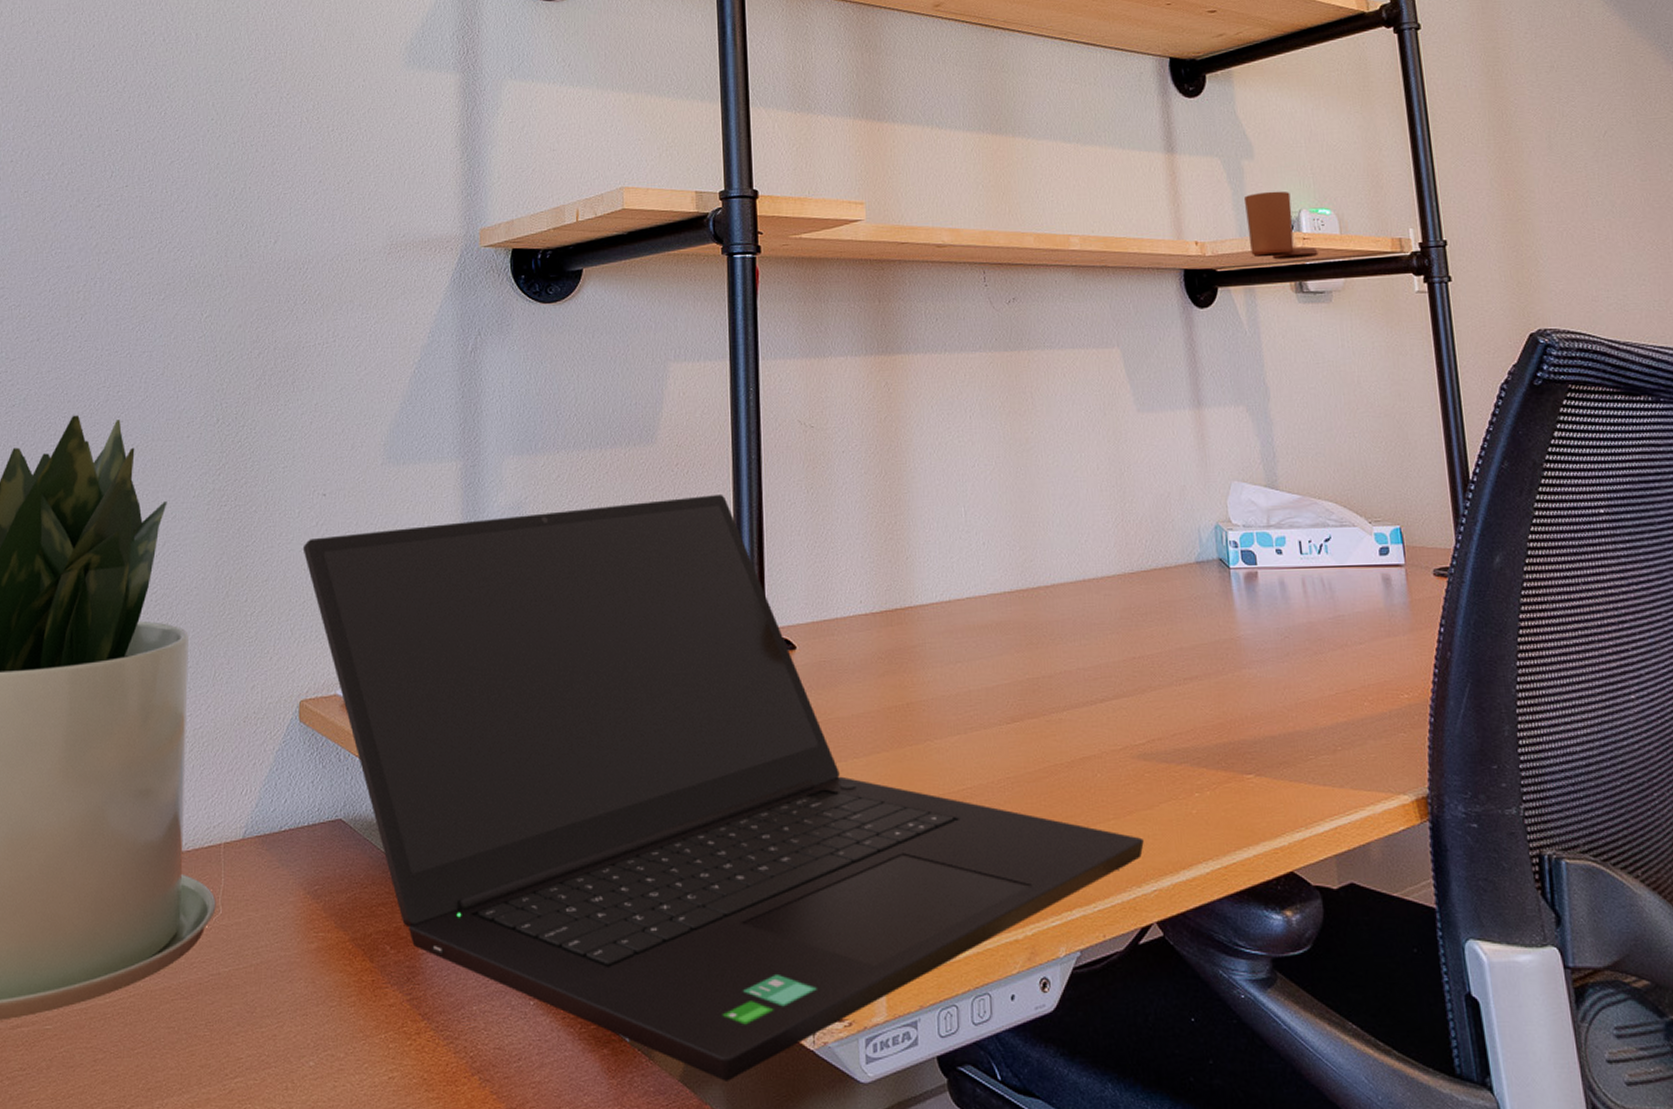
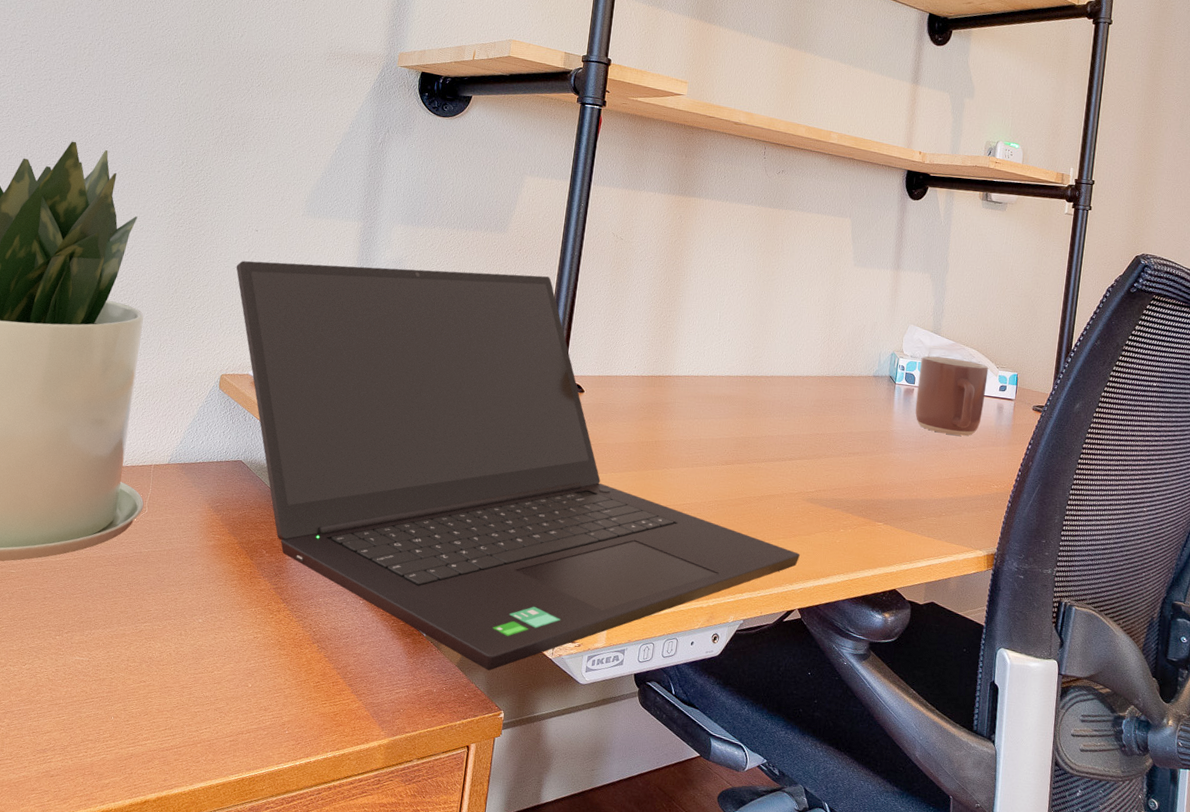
candle: present [1245,191,1319,260] -> none [957,124,1004,177]
mug: none [1258,519,1364,630] -> present [915,355,989,436]

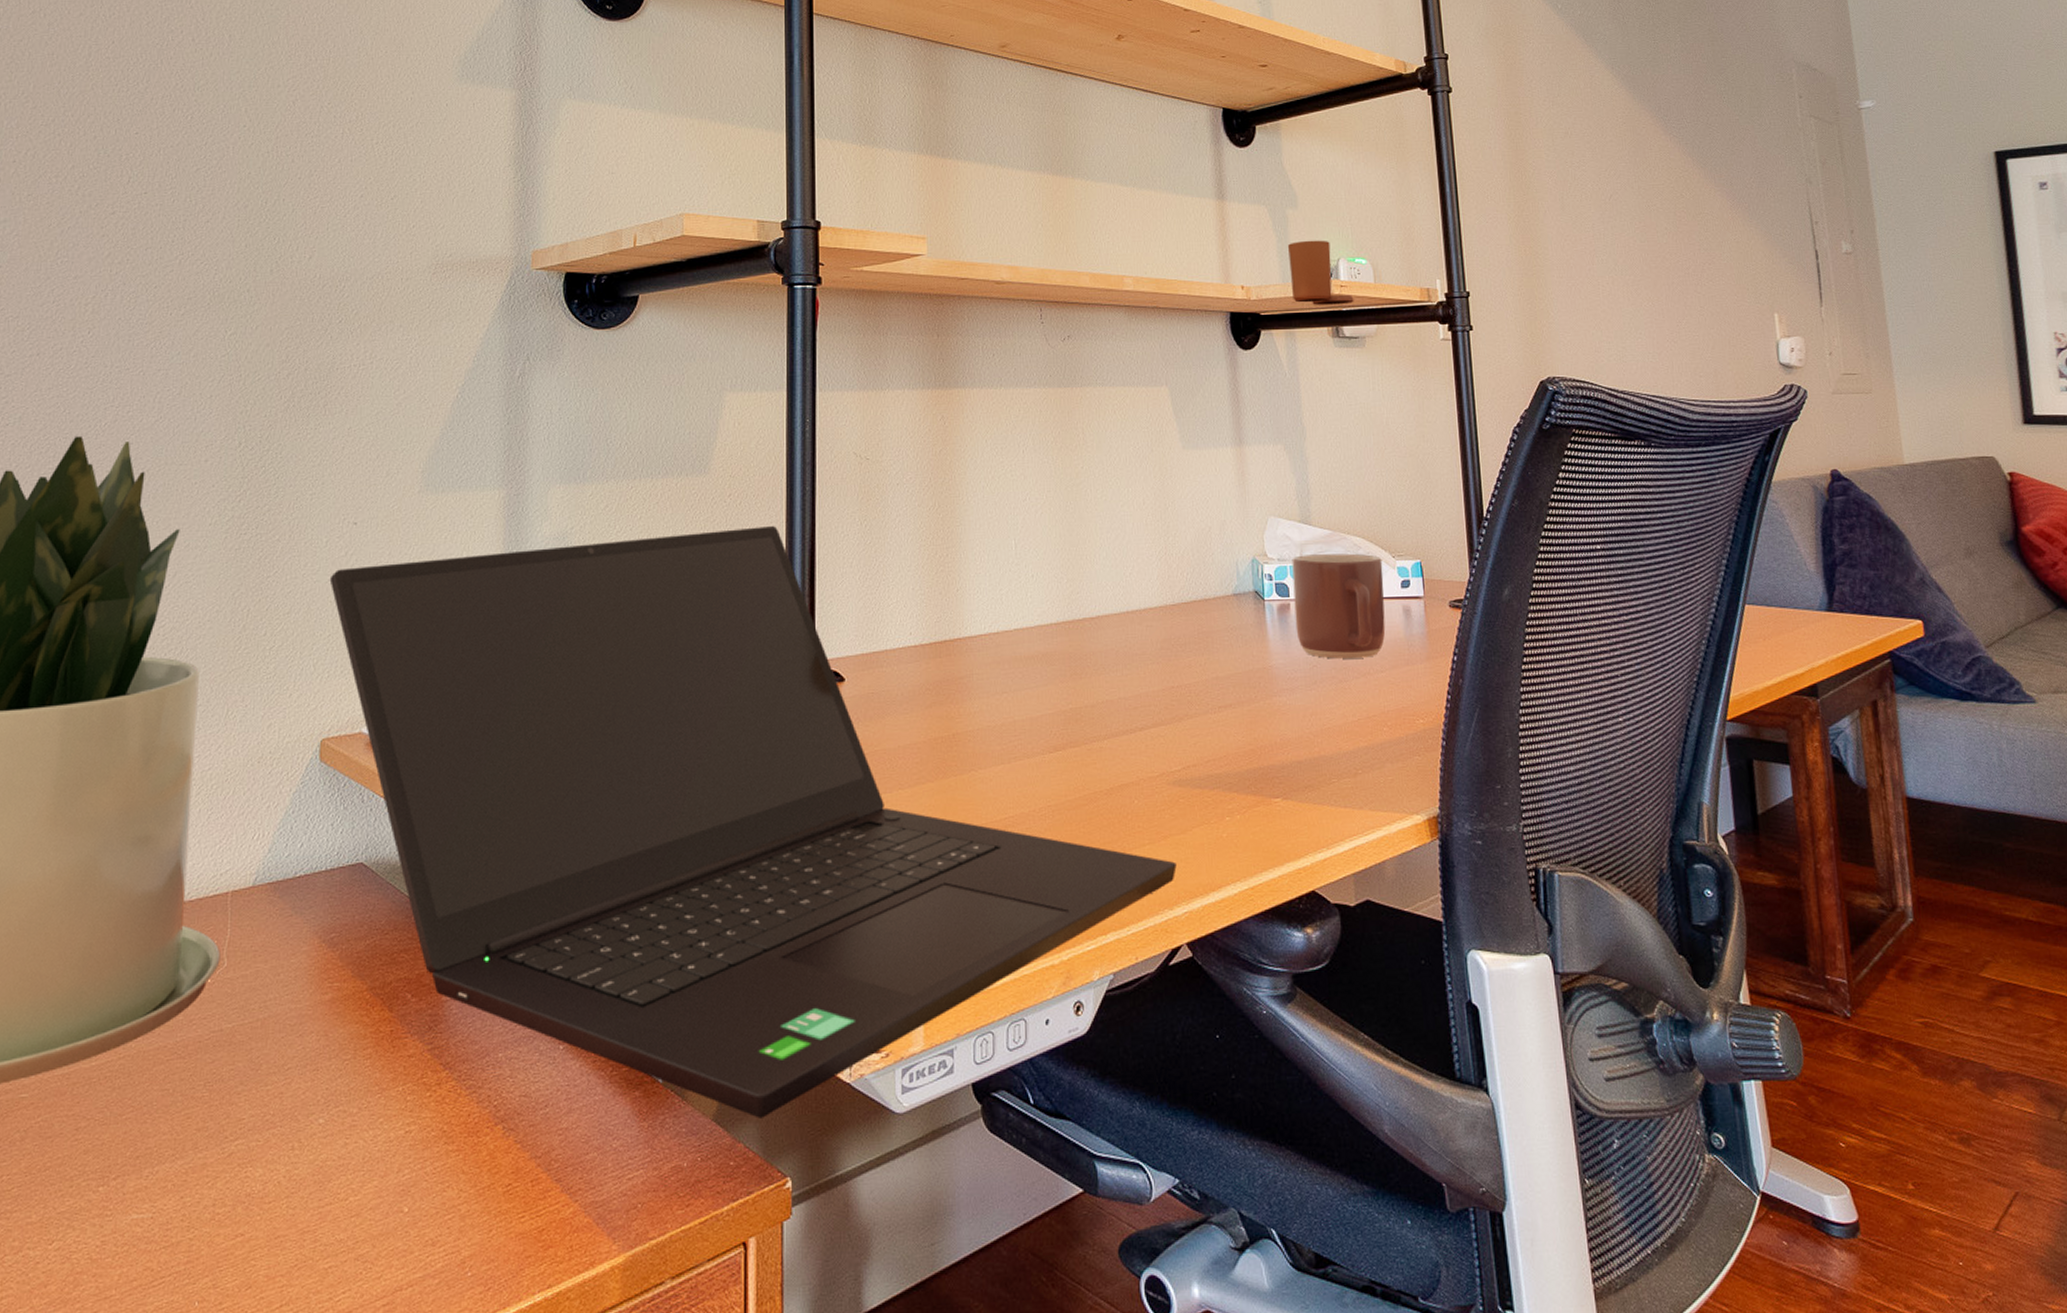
candle: none [957,124,1004,177] -> present [1288,240,1354,305]

